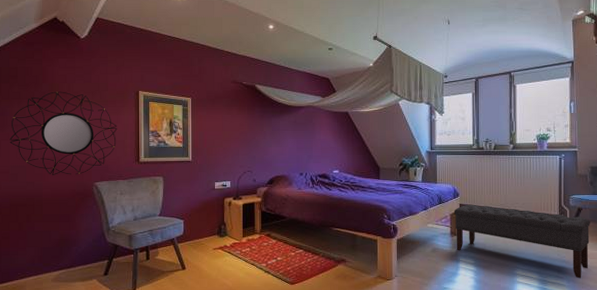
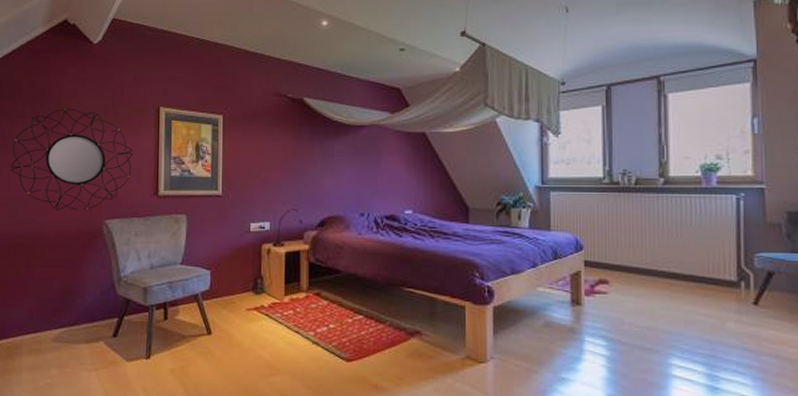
bench: present [454,204,590,279] -> none [575,261,788,376]

